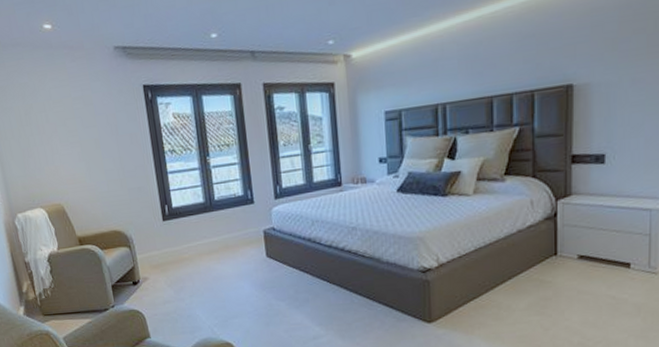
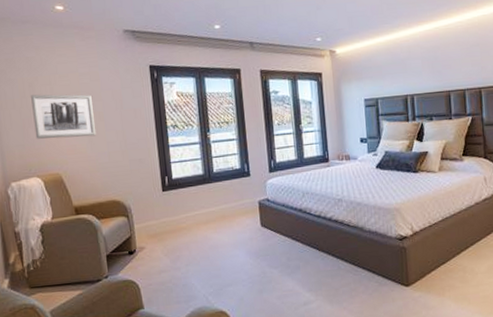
wall art: none [28,120,94,169] -> present [31,94,97,139]

